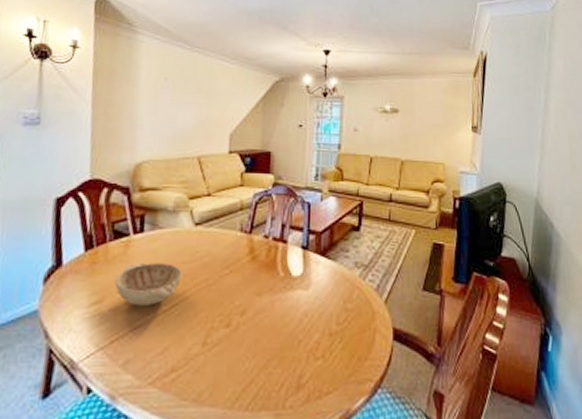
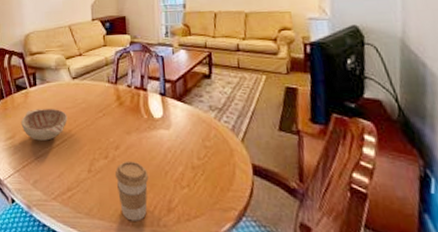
coffee cup: none [237,329,278,405] -> present [115,161,149,221]

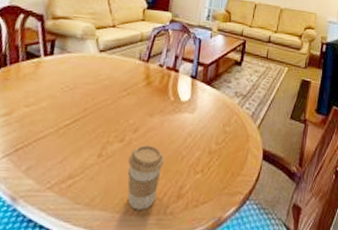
decorative bowl: present [21,109,68,141] -> none [23,82,85,120]

